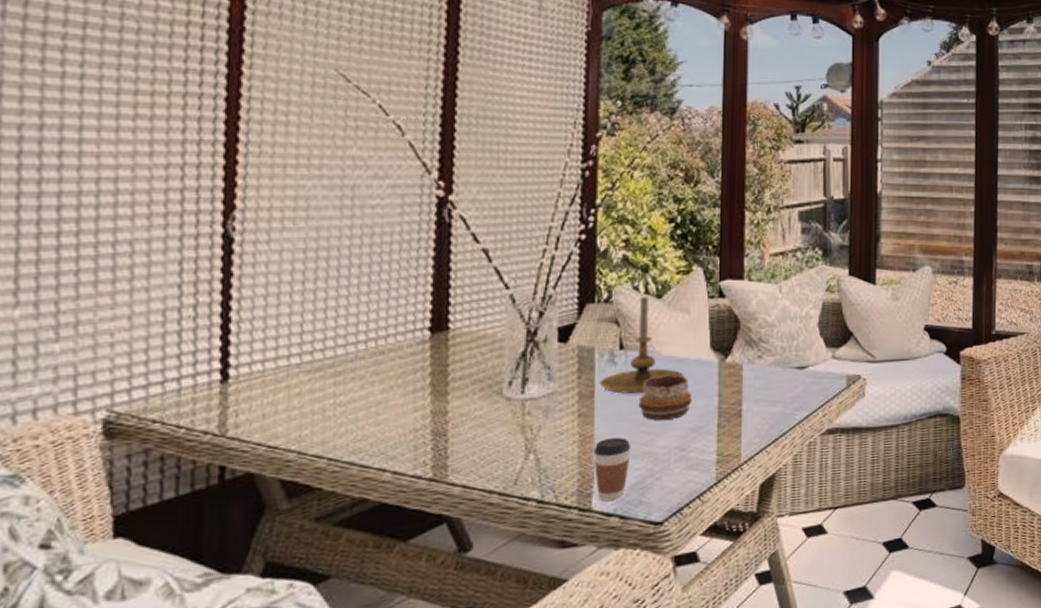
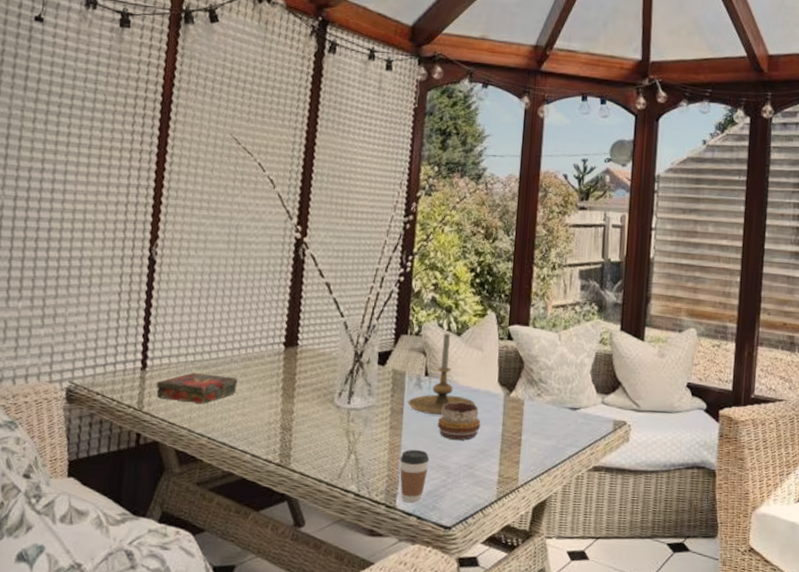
book: none [245,377,366,417] -> present [156,373,238,404]

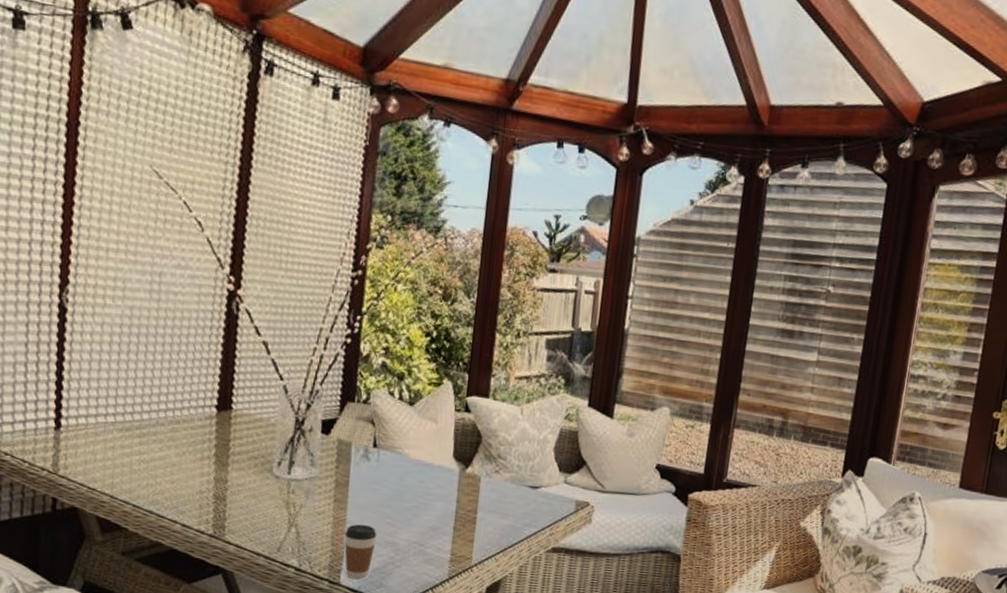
book: present [156,373,238,404] -> none [72,435,165,469]
candle holder: present [408,333,476,415] -> none [354,402,428,489]
decorative bowl: present [437,402,481,440] -> none [386,476,433,517]

